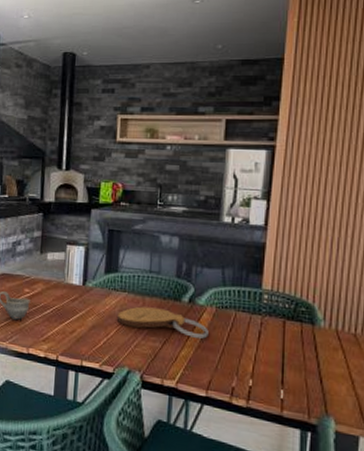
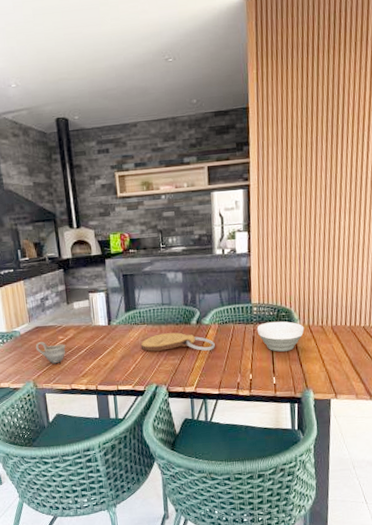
bowl: none [265,316,330,359] -> present [256,321,304,352]

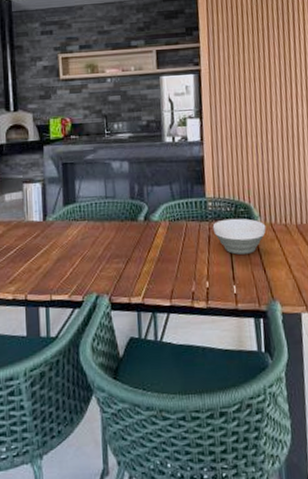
cutting board: present [140,332,215,352] -> none [79,230,166,253]

